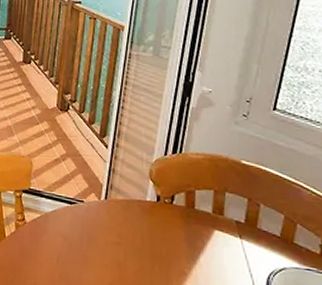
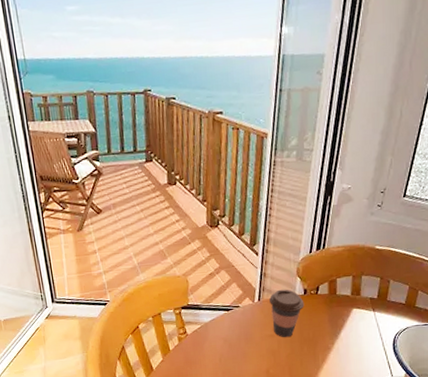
coffee cup: none [117,190,157,250] -> present [269,289,305,338]

